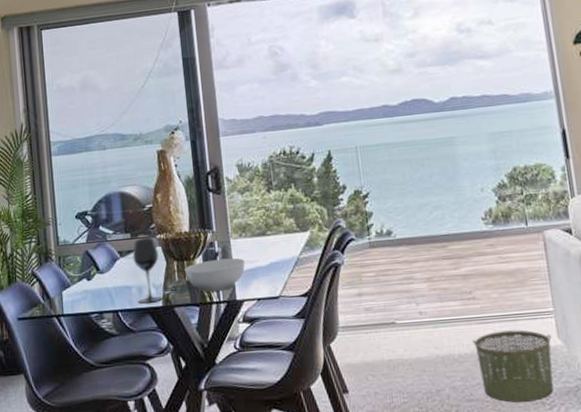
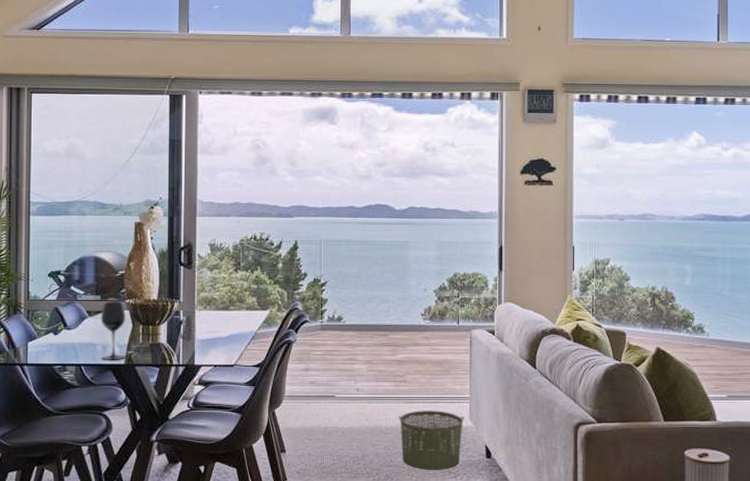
bowl: present [184,257,245,293] -> none [148,327,207,356]

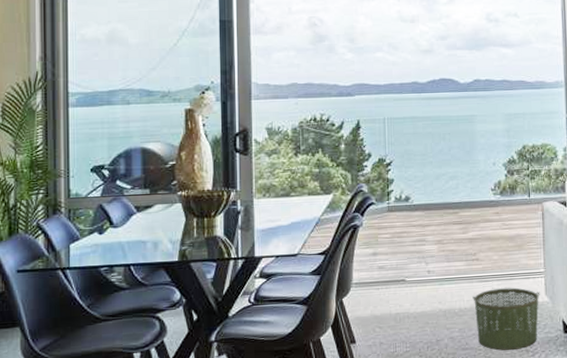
wineglass: present [100,300,126,361] -> none [150,193,179,259]

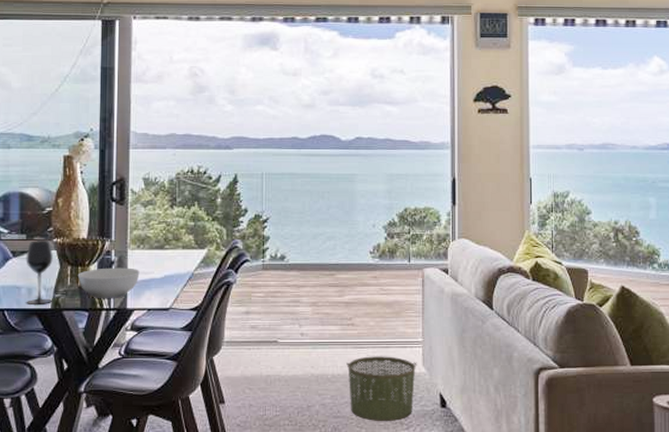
wineglass: none [150,193,179,259] -> present [26,239,53,306]
bowl: none [203,216,267,249] -> present [77,267,140,299]

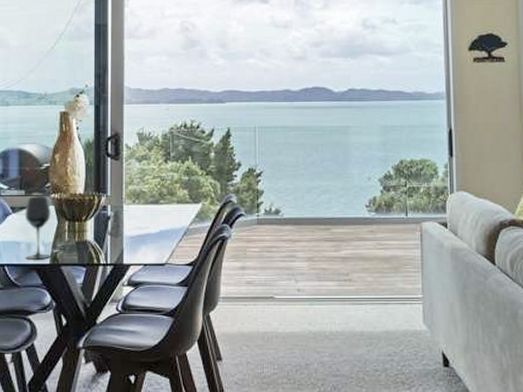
bowl: present [77,267,140,299] -> none [74,223,135,255]
basket: present [346,356,417,421] -> none [344,313,418,380]

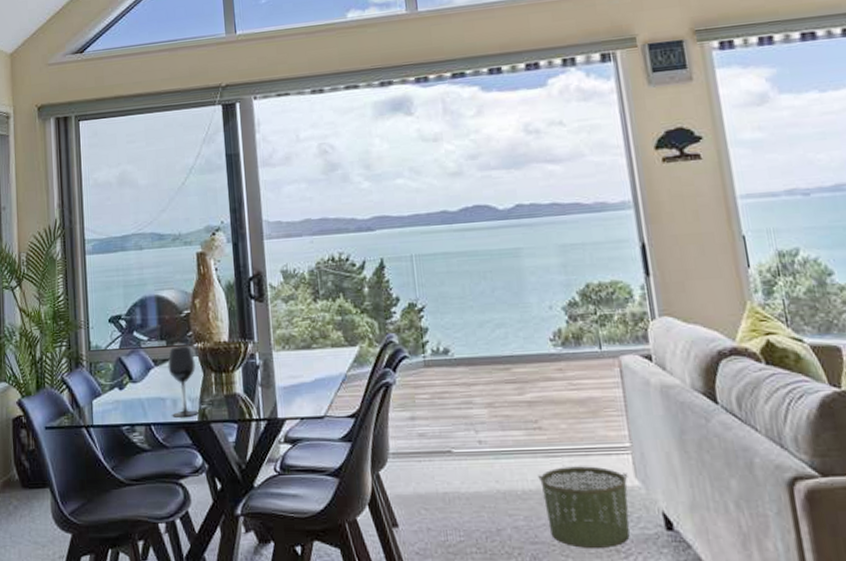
basket: none [344,313,418,380] -> present [538,466,630,548]

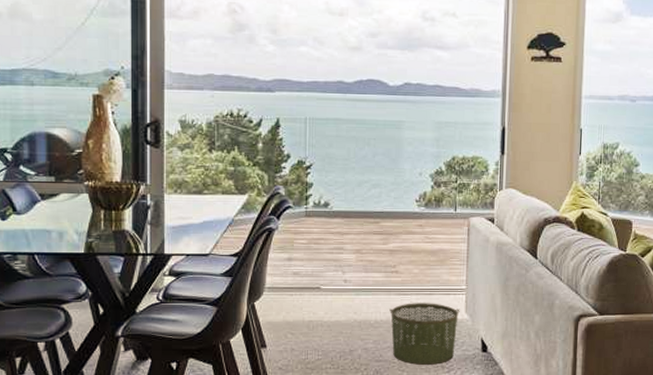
wineglass: present [167,345,198,419] -> none [55,182,85,250]

